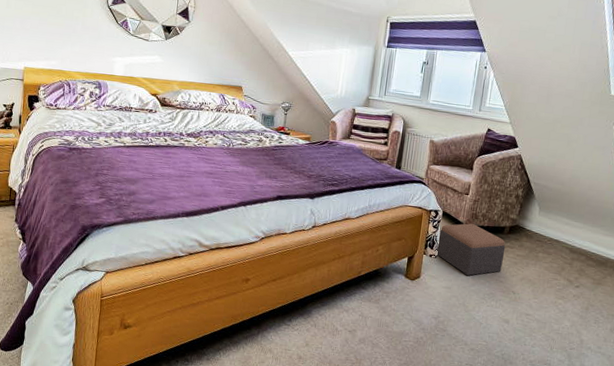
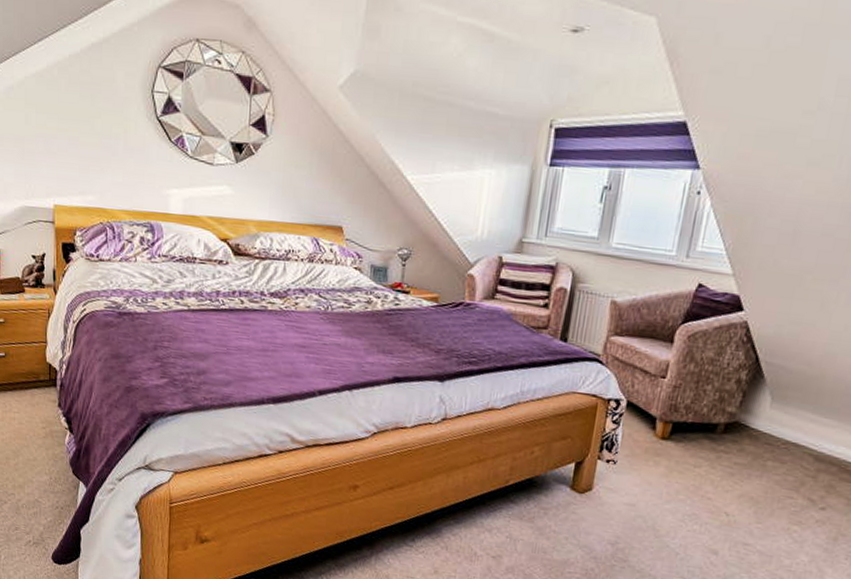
footstool: present [436,223,506,276] -> none [616,418,718,490]

